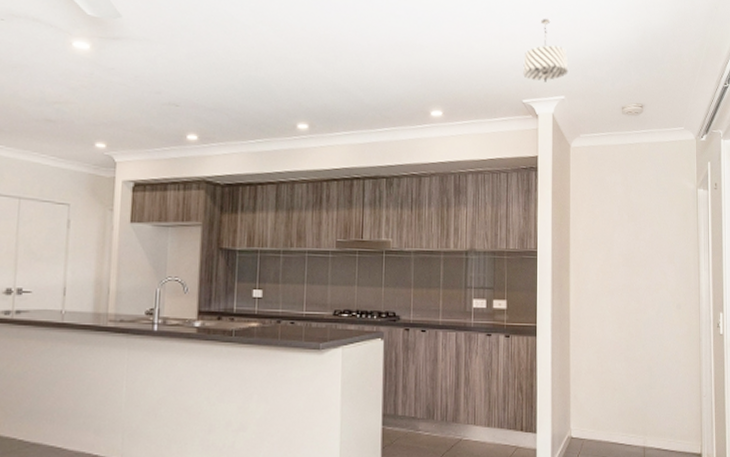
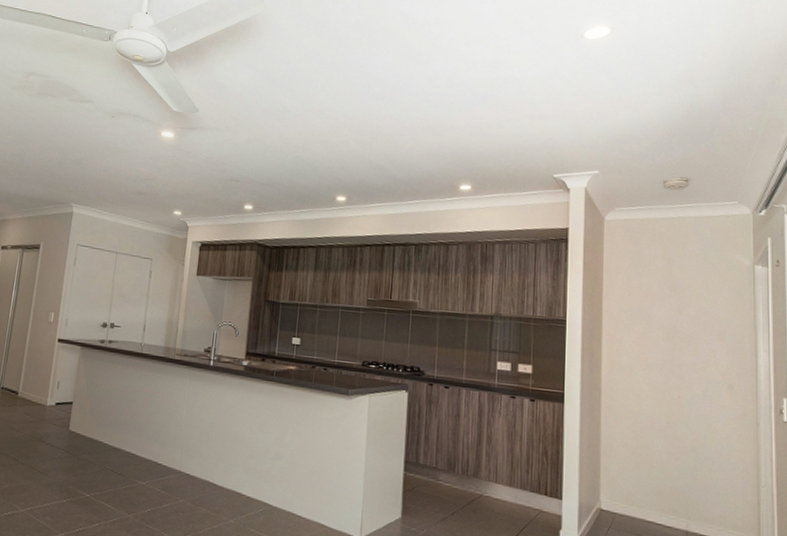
pendant light: present [523,18,569,82] -> none [554,97,604,158]

